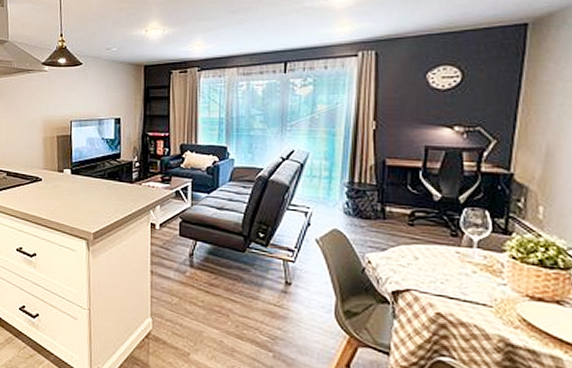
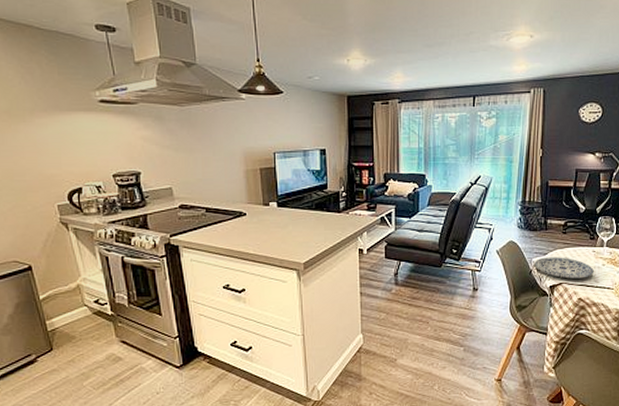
plate: none [368,253,459,287] -> present [534,257,594,279]

